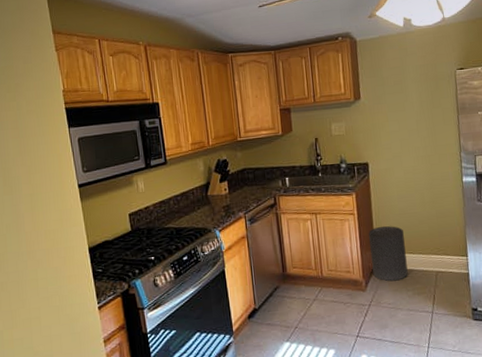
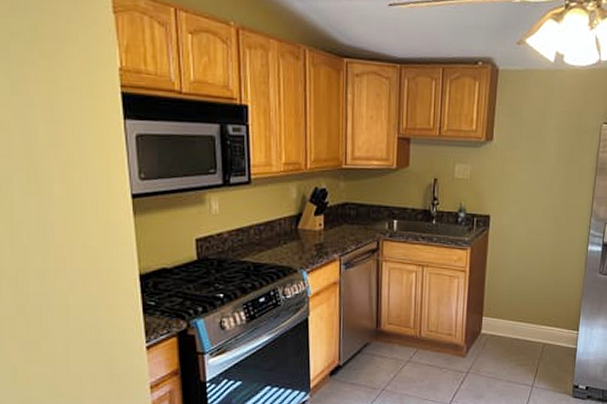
trash can: present [368,225,408,282] -> none [476,288,516,349]

